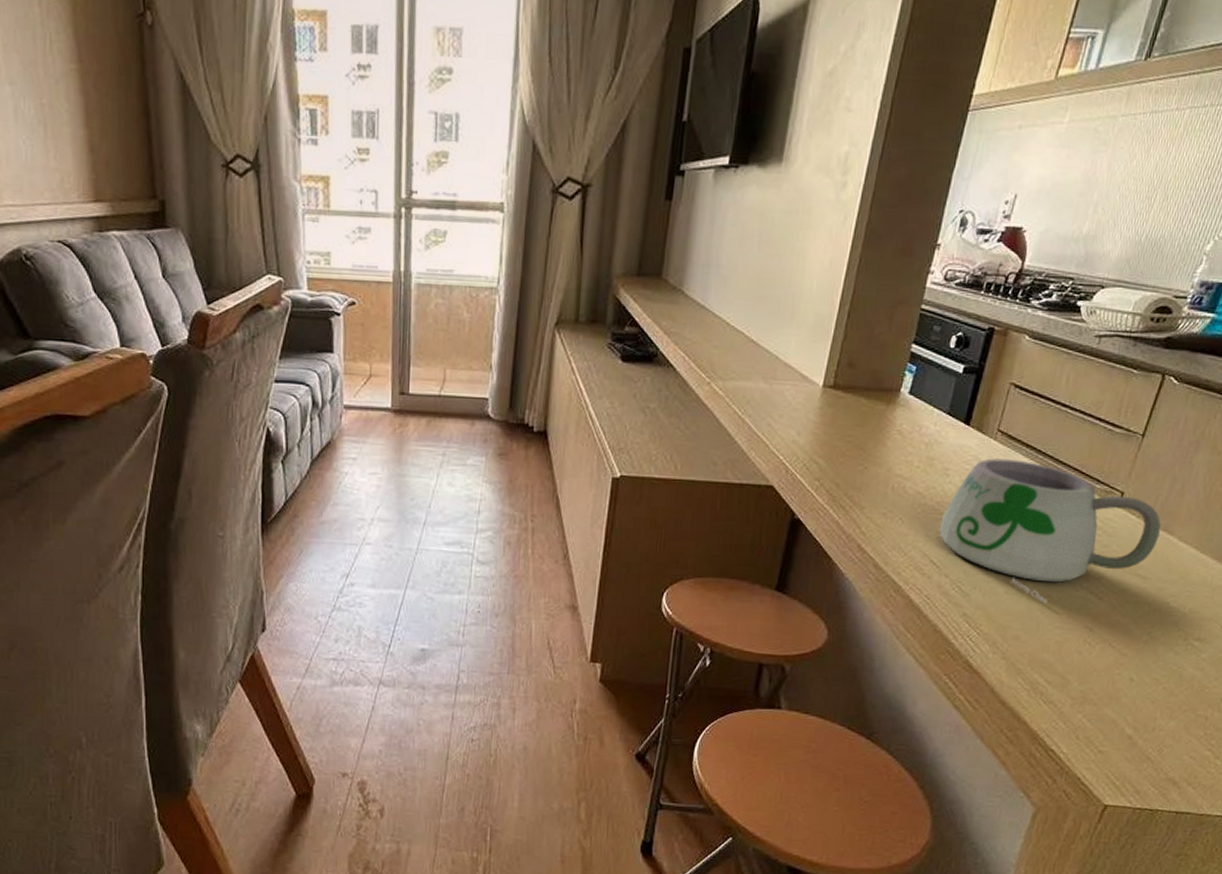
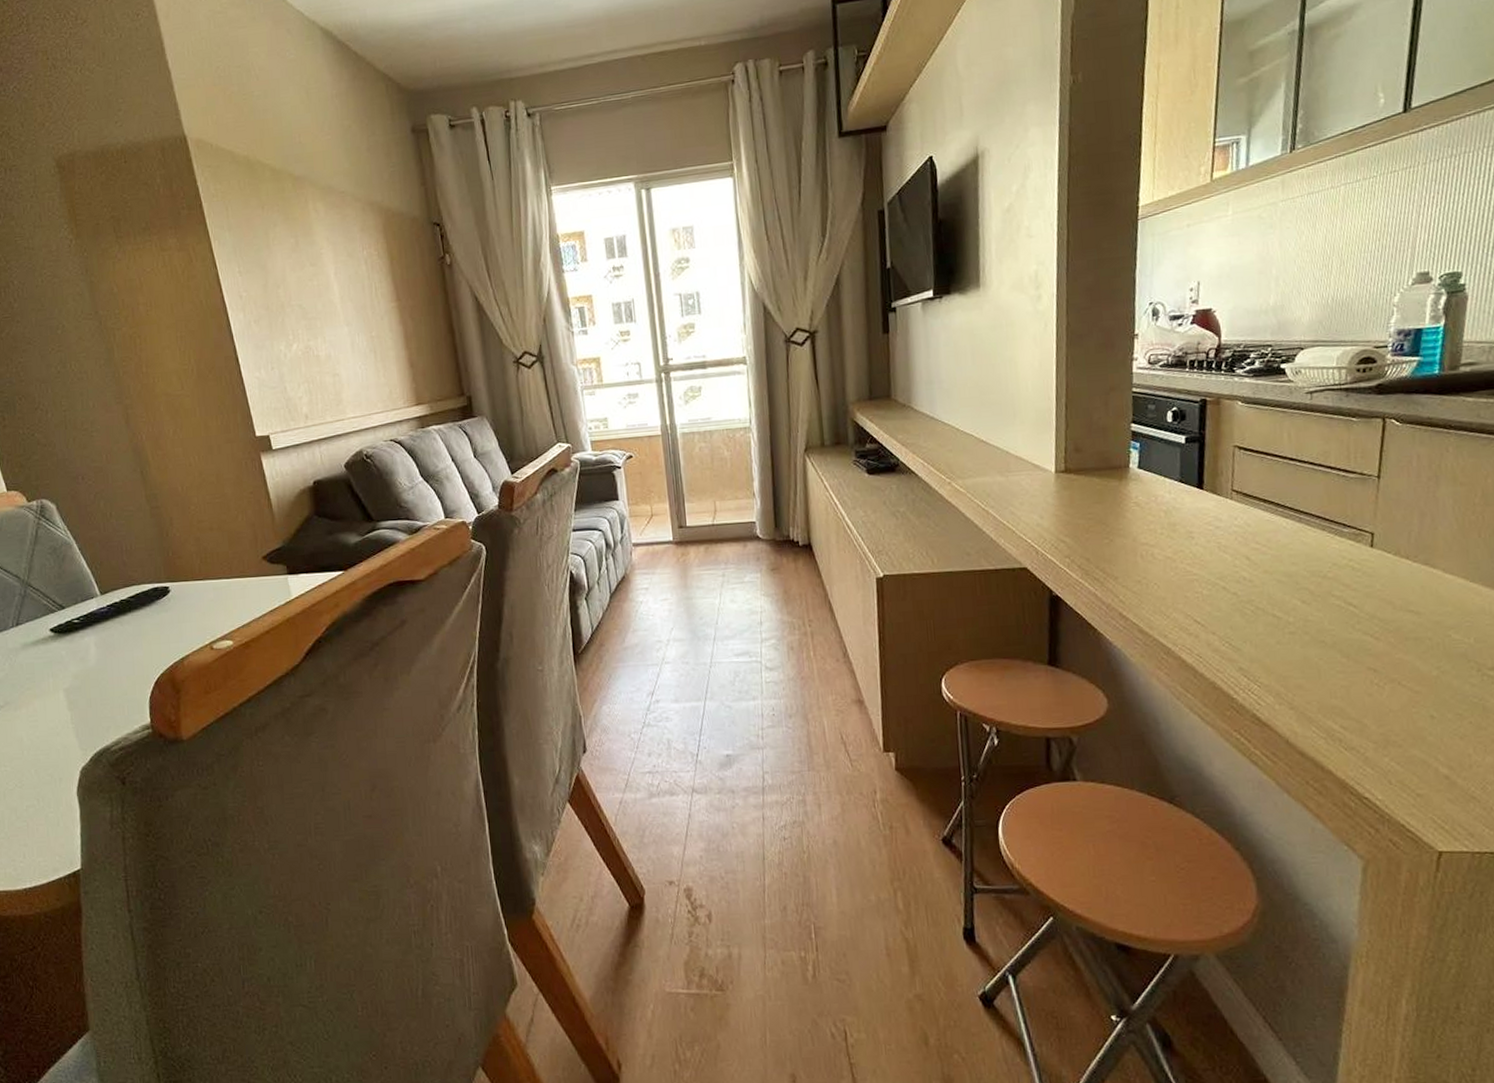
mug: present [939,458,1161,604] -> none [1195,515,1422,650]

